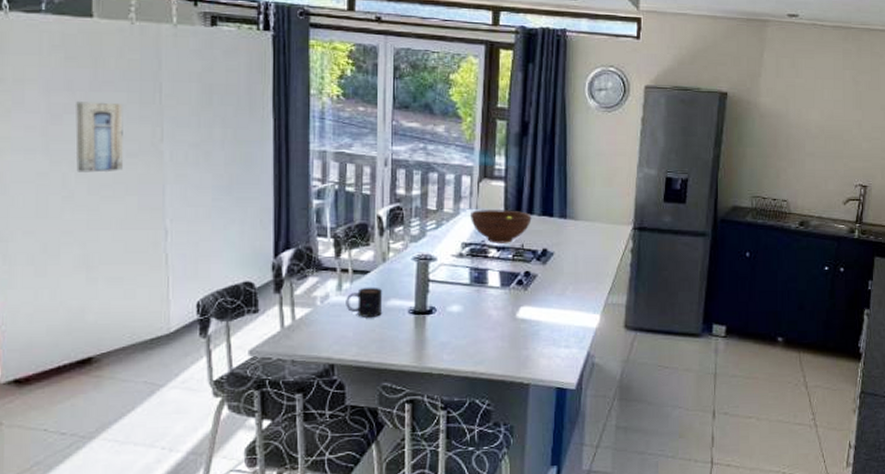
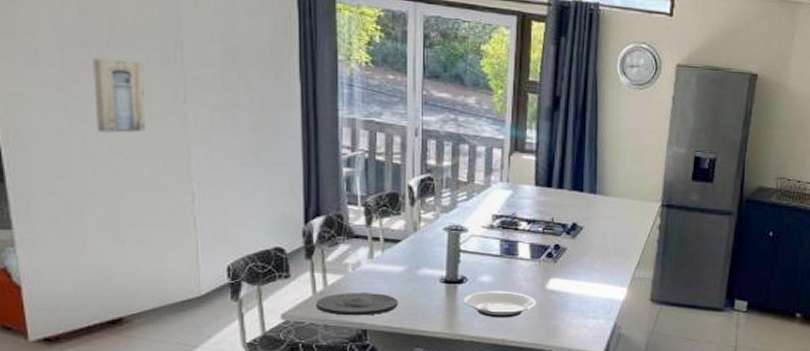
plate: none [284,326,366,351] -> present [316,293,398,316]
mug: present [346,287,383,319] -> none [377,255,415,286]
plate: none [432,321,507,349] -> present [464,291,537,318]
fruit bowl: present [471,210,532,243] -> none [501,183,562,217]

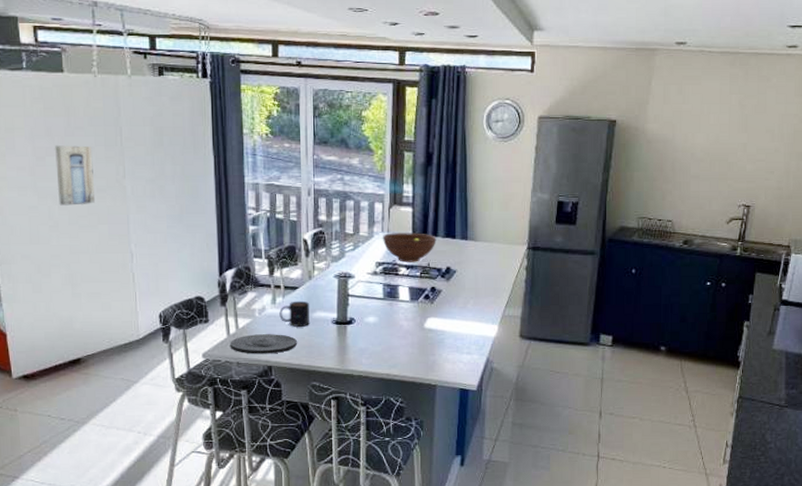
mug: none [377,255,415,286] -> present [279,301,310,328]
plate: present [464,291,537,318] -> none [353,330,416,355]
fruit bowl: none [501,183,562,217] -> present [383,233,437,262]

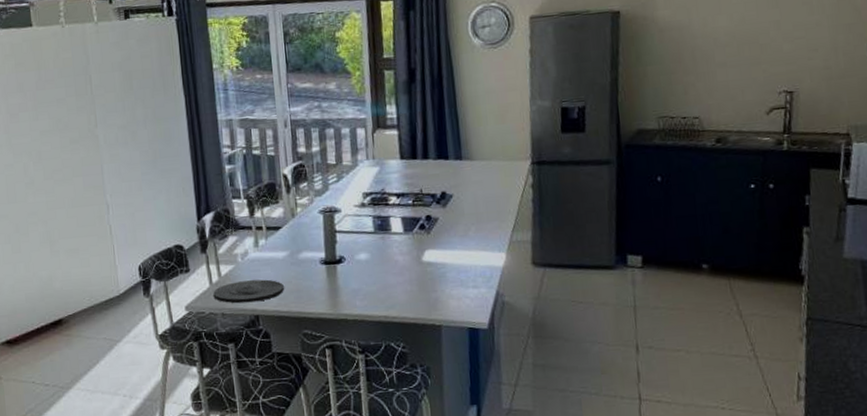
wall art: present [55,145,95,206] -> none [27,98,68,161]
mug: present [279,301,310,328] -> none [263,241,296,271]
fruit bowl: present [383,233,437,262] -> none [368,157,428,191]

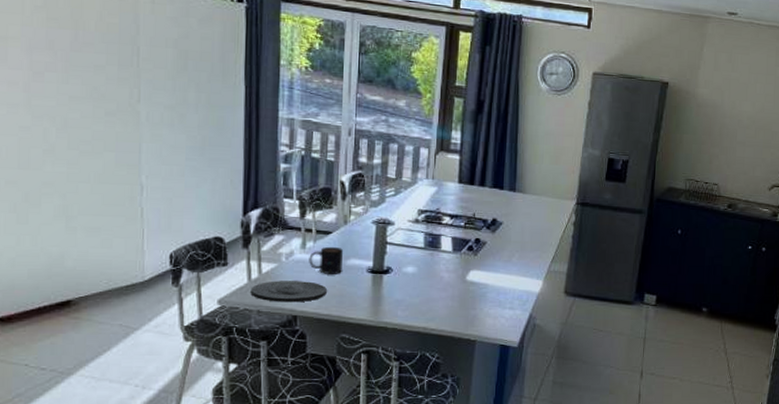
mug: none [263,241,296,271] -> present [309,246,344,275]

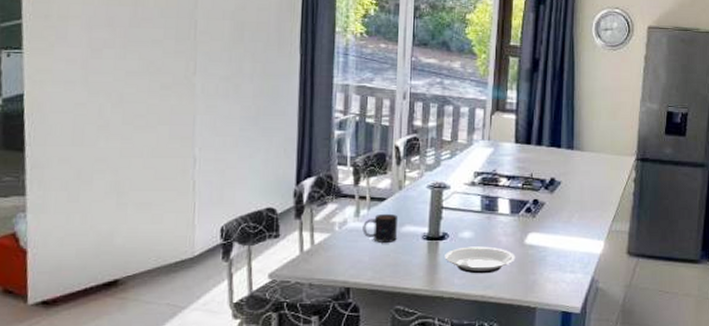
plate: present [250,280,327,303] -> none [302,251,381,274]
plate: none [388,281,457,307] -> present [445,246,516,274]

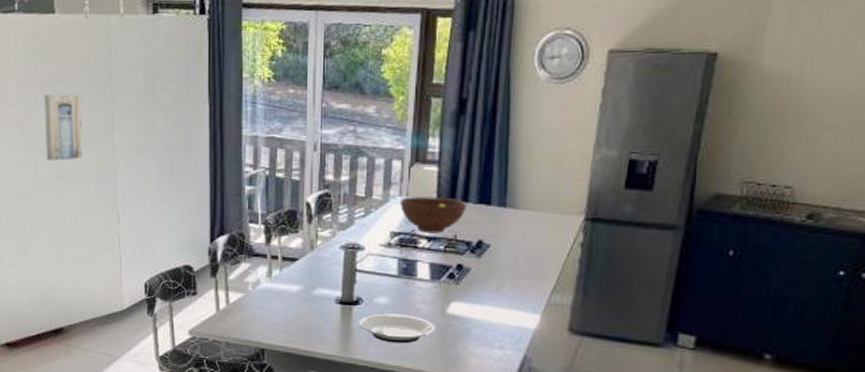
wall art: none [112,37,160,104] -> present [44,94,83,161]
mug: present [363,213,399,244] -> none [275,274,311,306]
fruit bowl: none [483,141,541,173] -> present [400,197,467,233]

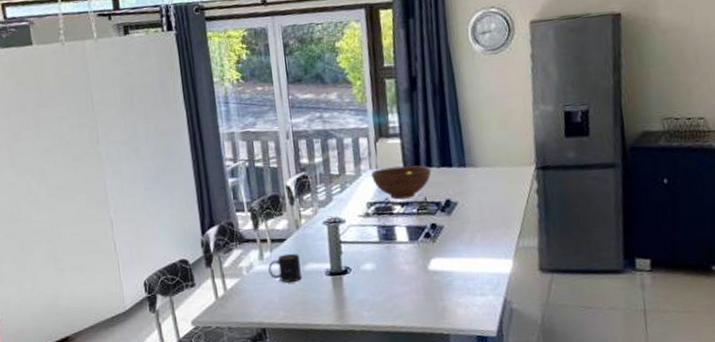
wall art: present [44,94,83,161] -> none [29,115,71,179]
mug: none [275,274,311,306] -> present [268,253,302,284]
plate: present [359,313,436,344] -> none [350,276,421,305]

